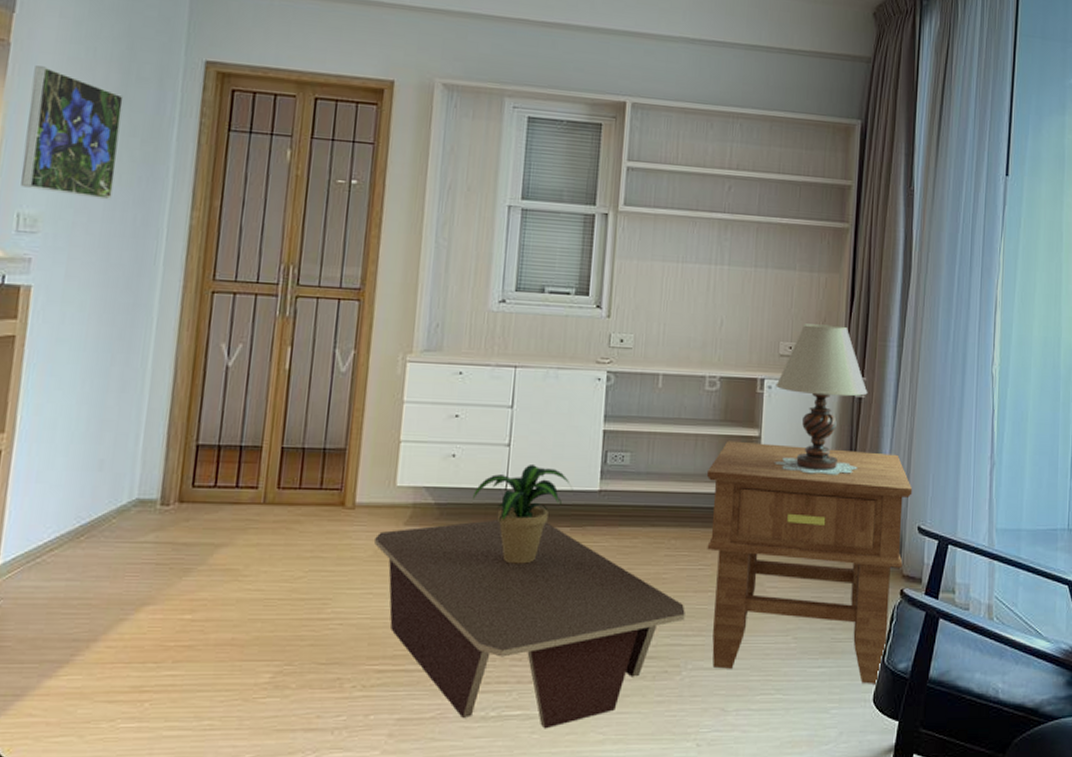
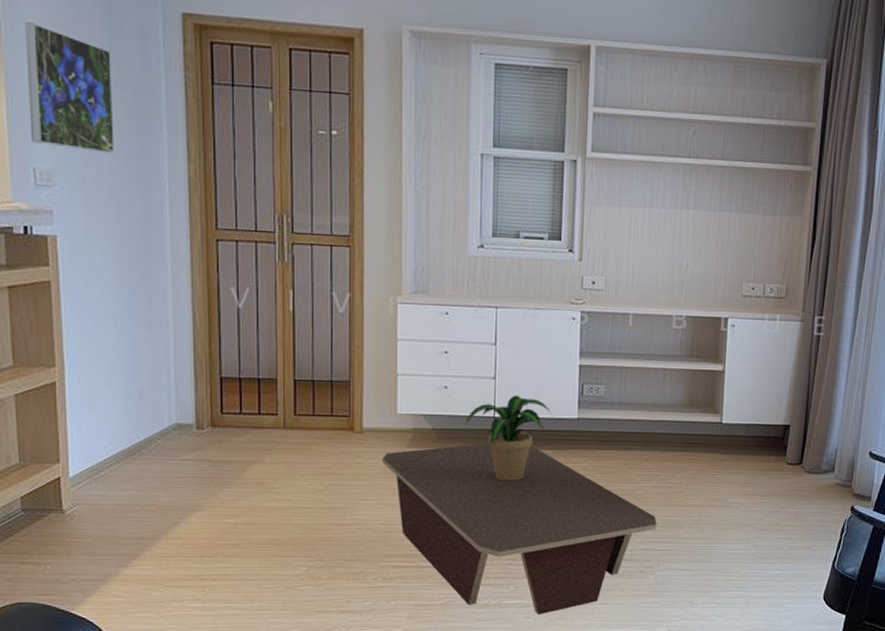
side table: present [706,440,913,684] -> none [674,374,866,585]
table lamp: present [775,323,868,475] -> none [738,265,826,406]

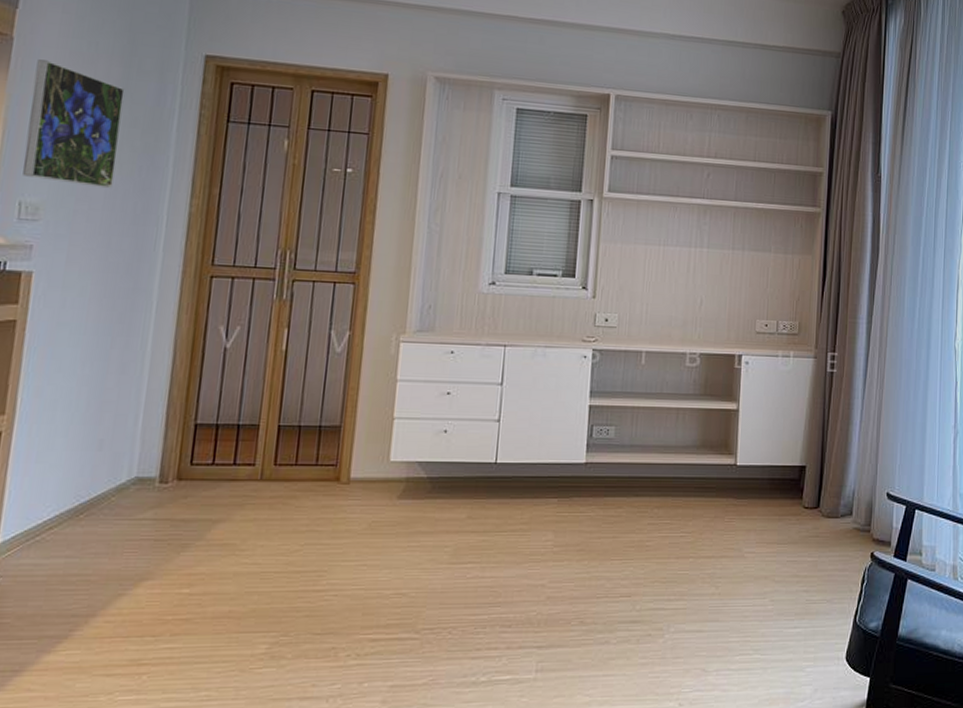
coffee table: present [381,443,657,615] -> none [367,492,668,693]
potted plant: present [465,394,554,481] -> none [464,438,560,534]

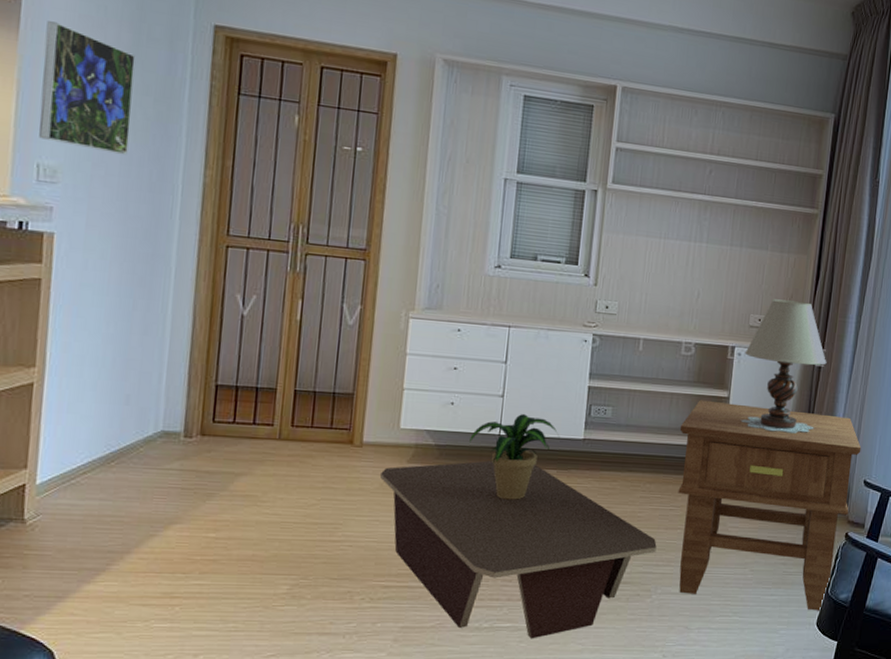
coffee table: none [367,492,668,693] -> present [379,461,657,639]
potted plant: none [464,438,560,534] -> present [470,413,560,500]
side table: none [687,414,882,643] -> present [678,400,862,611]
table lamp: none [752,302,839,445] -> present [741,299,827,433]

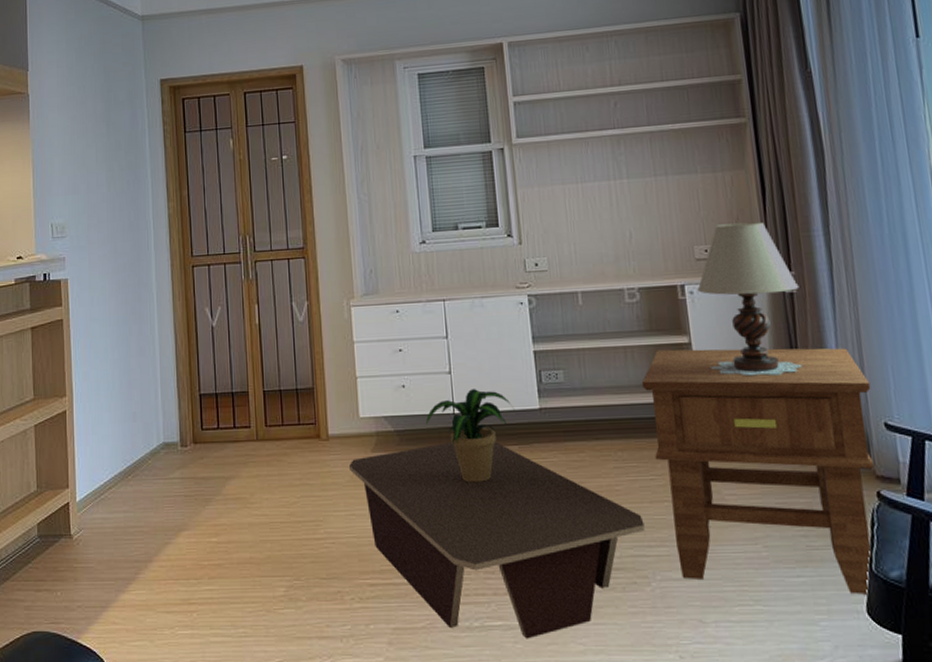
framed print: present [39,21,136,156] -> none [47,107,111,204]

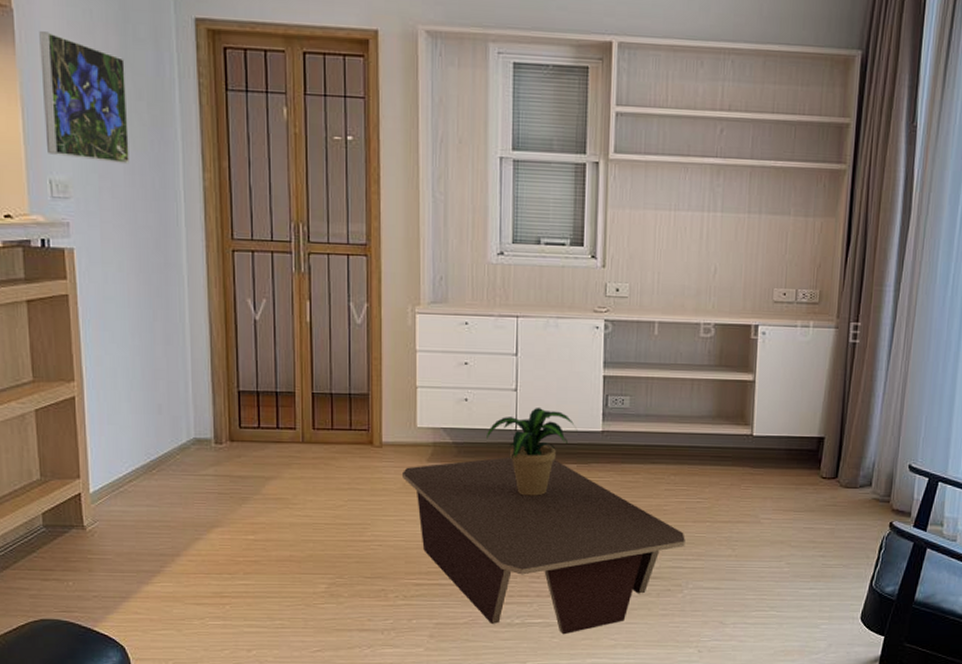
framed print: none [47,107,111,204] -> present [39,31,129,165]
side table: present [641,348,875,595] -> none [703,385,905,605]
table lamp: present [697,222,802,376] -> none [769,270,863,417]

